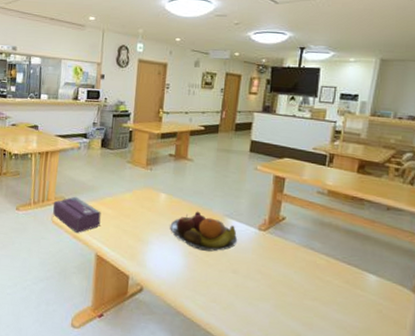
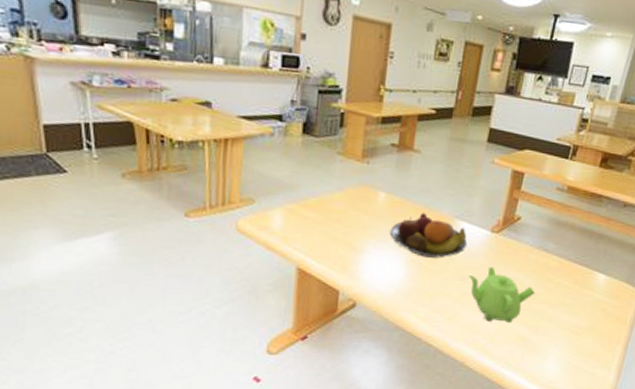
tissue box: present [52,196,101,233] -> none [237,197,304,243]
teapot: none [240,261,305,317] -> present [468,266,535,323]

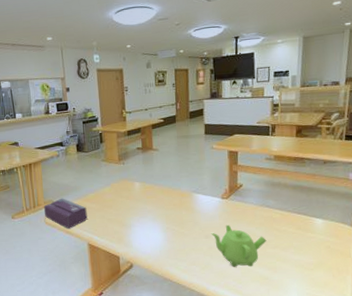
tissue box: none [237,197,304,243] -> present [43,198,88,229]
fruit bowl: present [390,212,468,258] -> none [147,192,206,224]

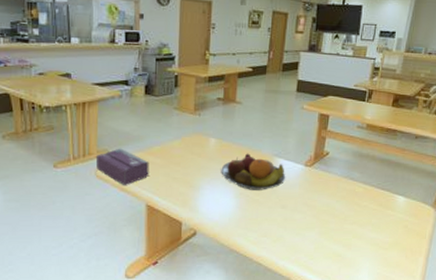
fruit bowl: none [147,192,206,224] -> present [221,153,286,190]
teapot: present [211,224,267,267] -> none [288,195,346,242]

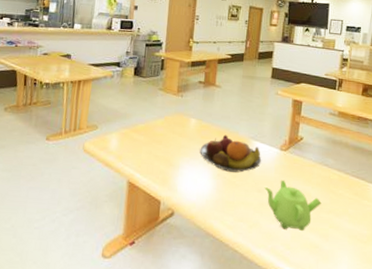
tissue box: present [95,148,149,185] -> none [84,124,134,161]
teapot: none [288,195,346,242] -> present [264,179,322,231]

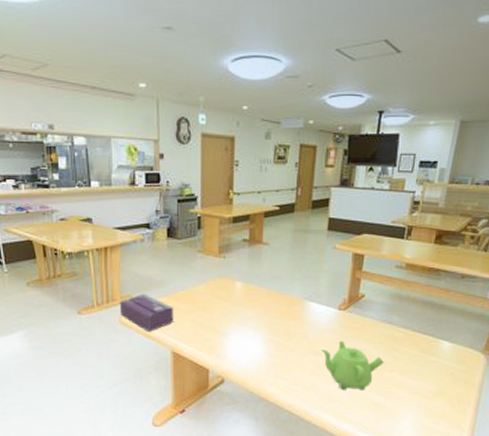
tissue box: none [84,124,134,161] -> present [119,293,174,331]
fruit bowl: present [200,134,262,173] -> none [248,297,318,336]

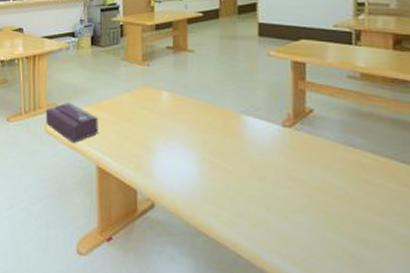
teapot: present [321,340,384,390] -> none [266,165,352,233]

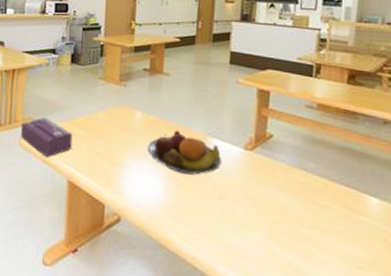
fruit bowl: none [177,109,259,156] -> present [147,130,222,175]

